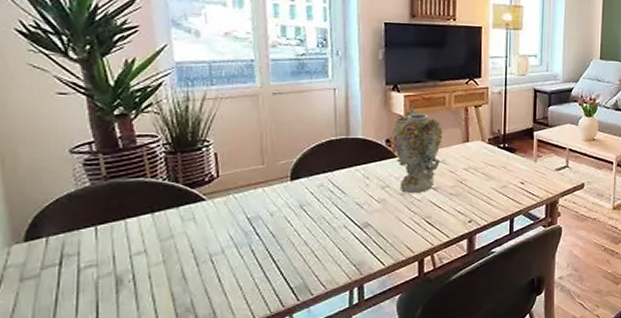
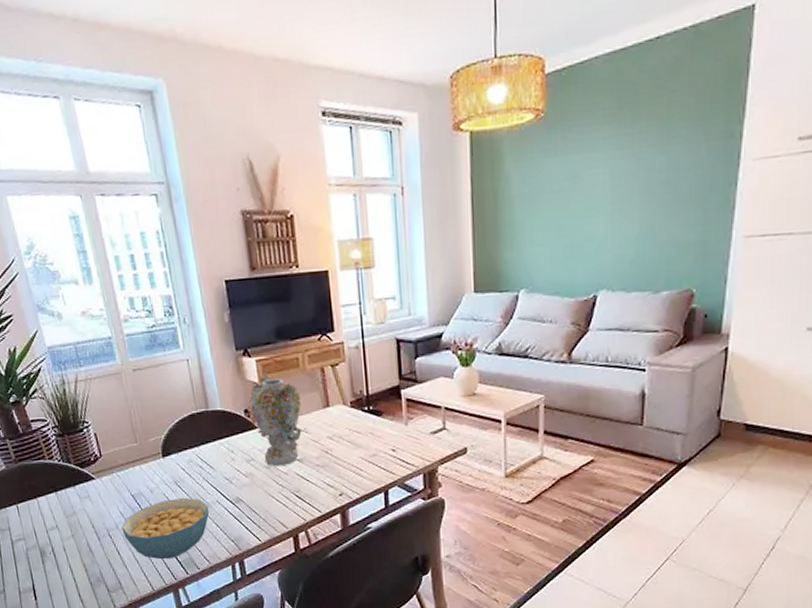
cereal bowl: none [228,222,334,286] -> present [121,498,210,560]

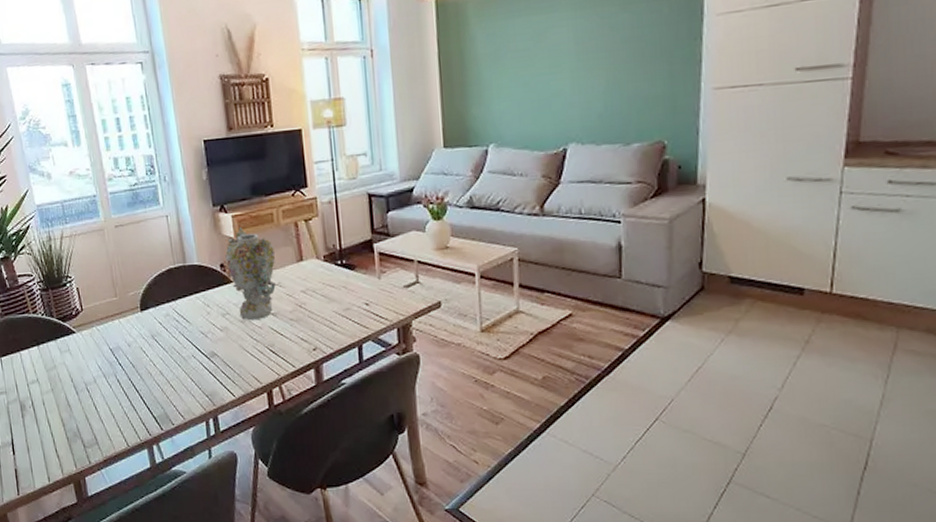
cereal bowl: present [121,498,210,560] -> none [99,352,185,415]

